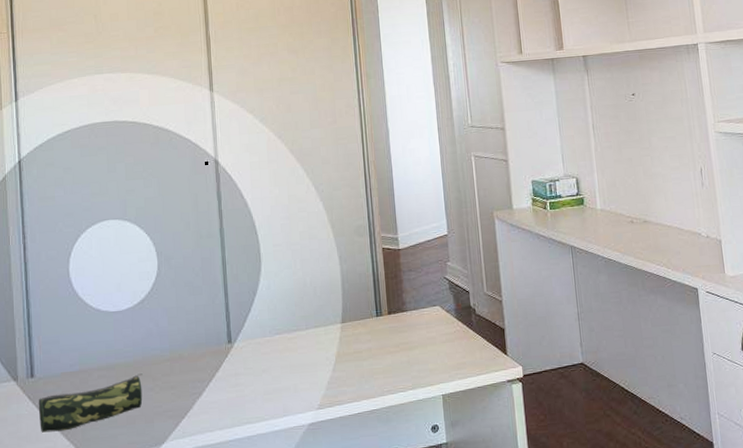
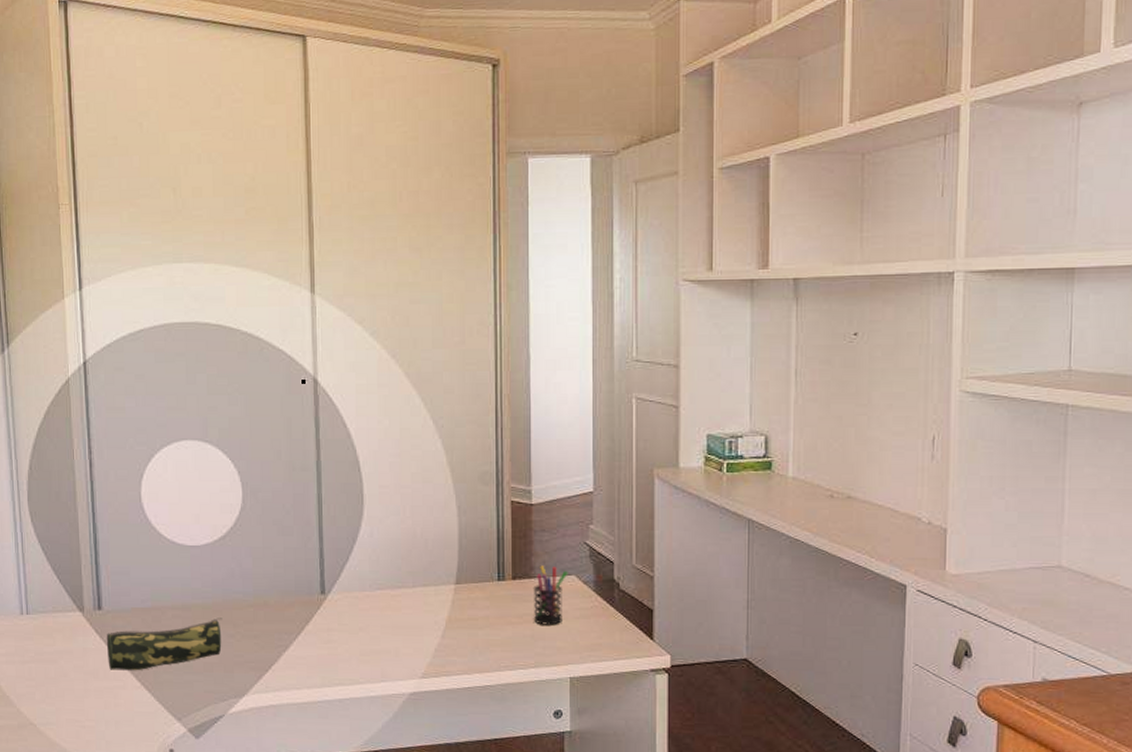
pen holder: none [405,299,433,351] -> present [533,565,568,625]

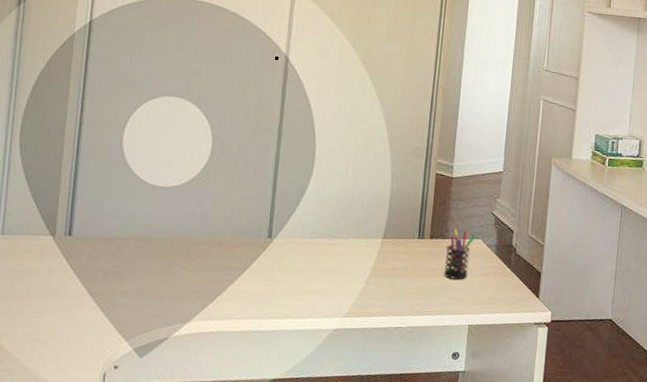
pencil case: present [107,617,223,671] -> none [70,251,179,293]

